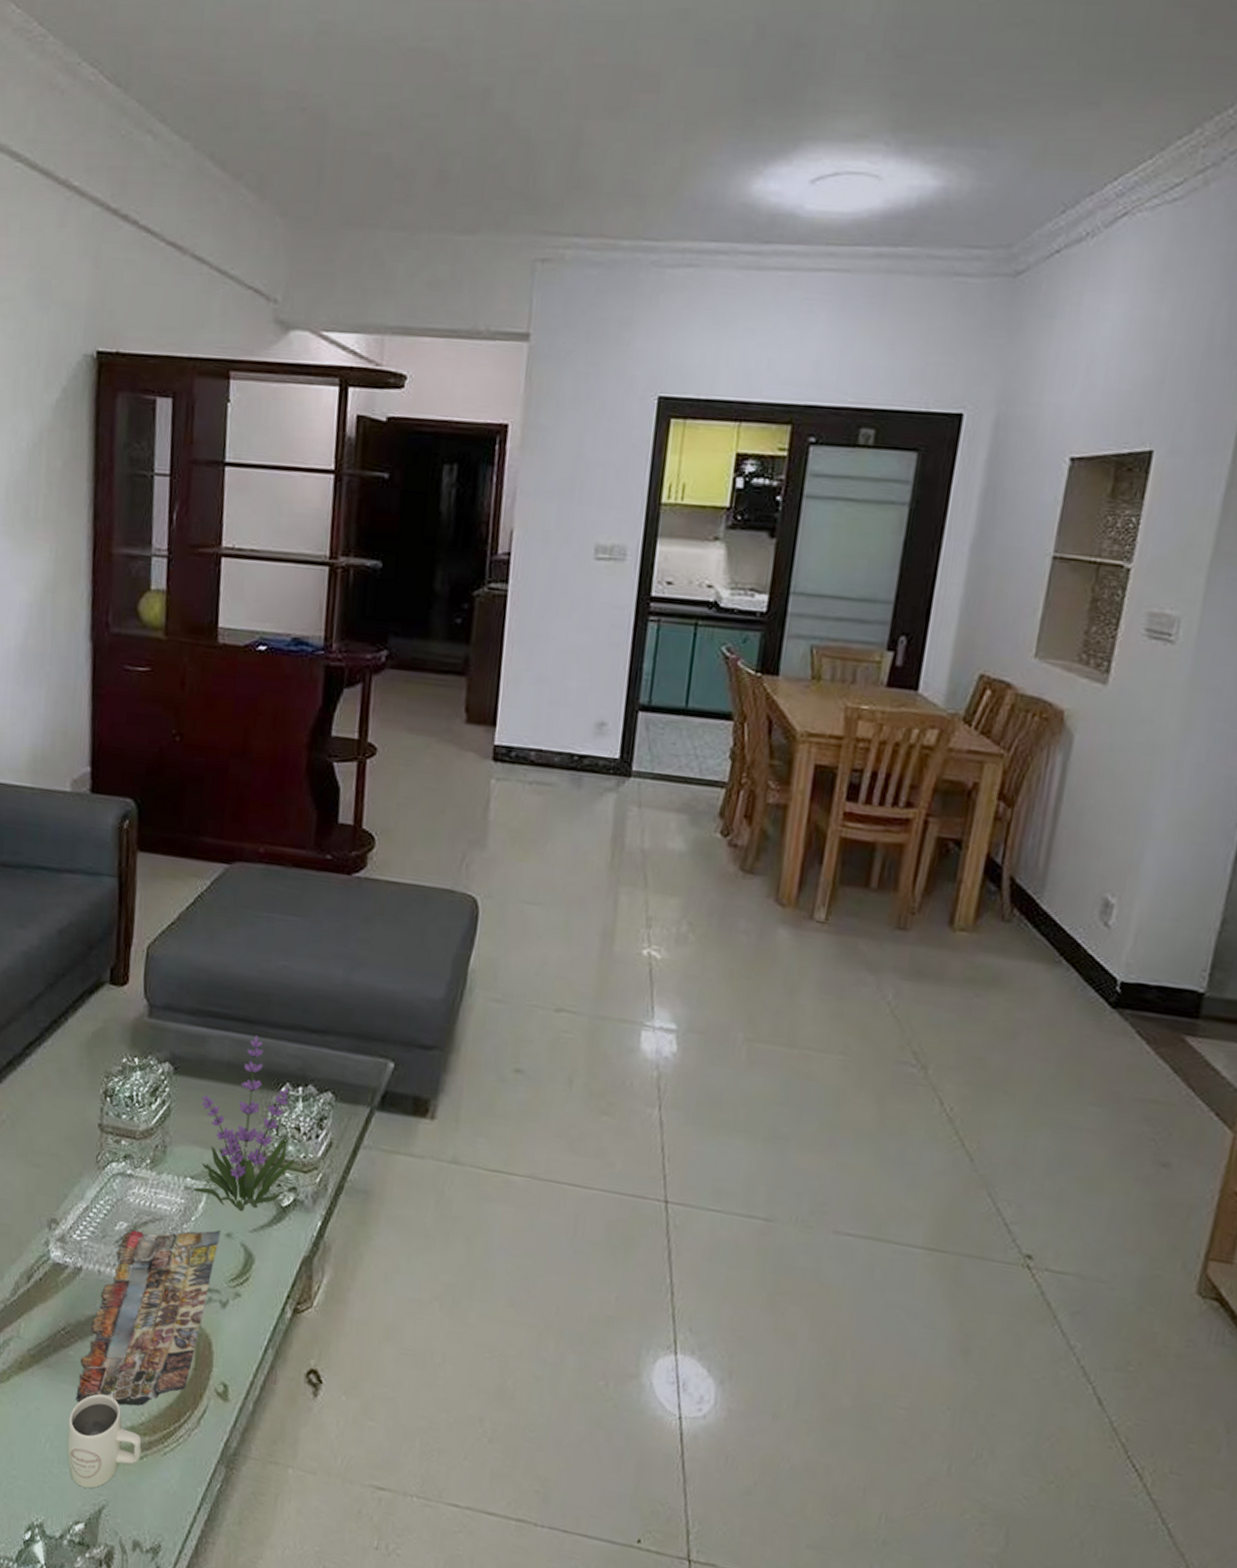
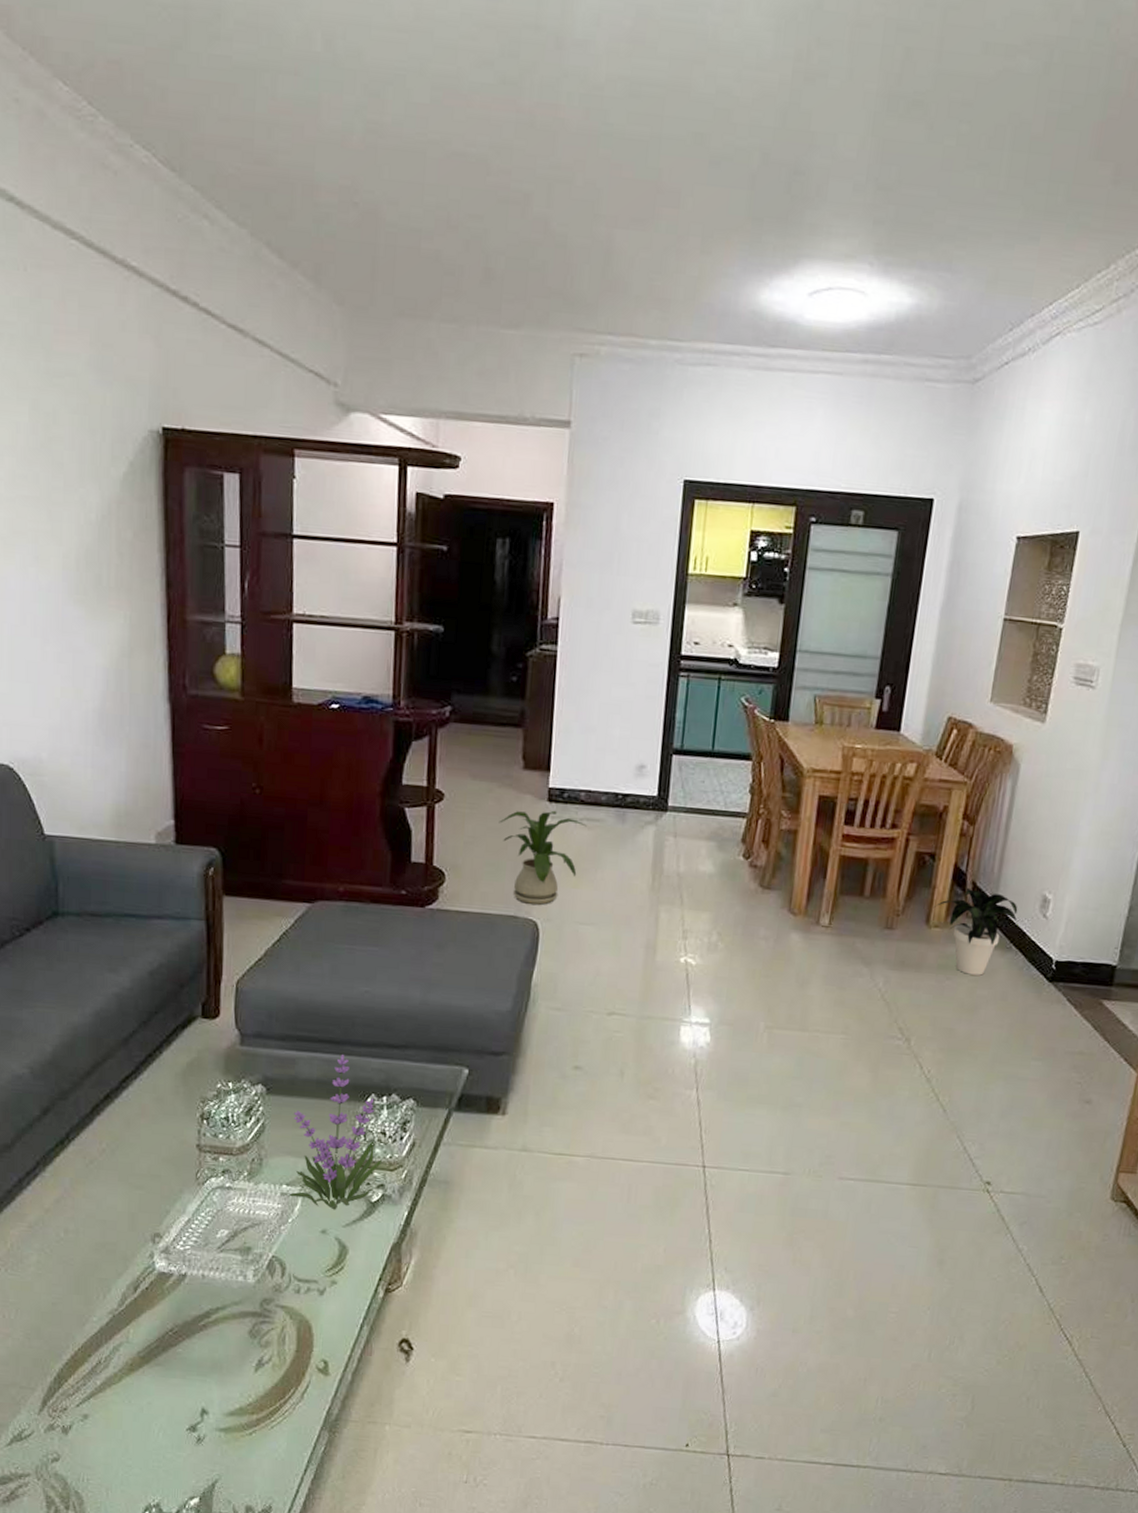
mug: present [66,1393,142,1489] -> none [179,1382,250,1467]
magazine: present [75,1229,221,1406] -> none [186,1227,316,1394]
house plant: none [436,770,536,879] -> present [498,810,587,905]
potted plant: none [958,883,1071,994] -> present [933,887,1019,976]

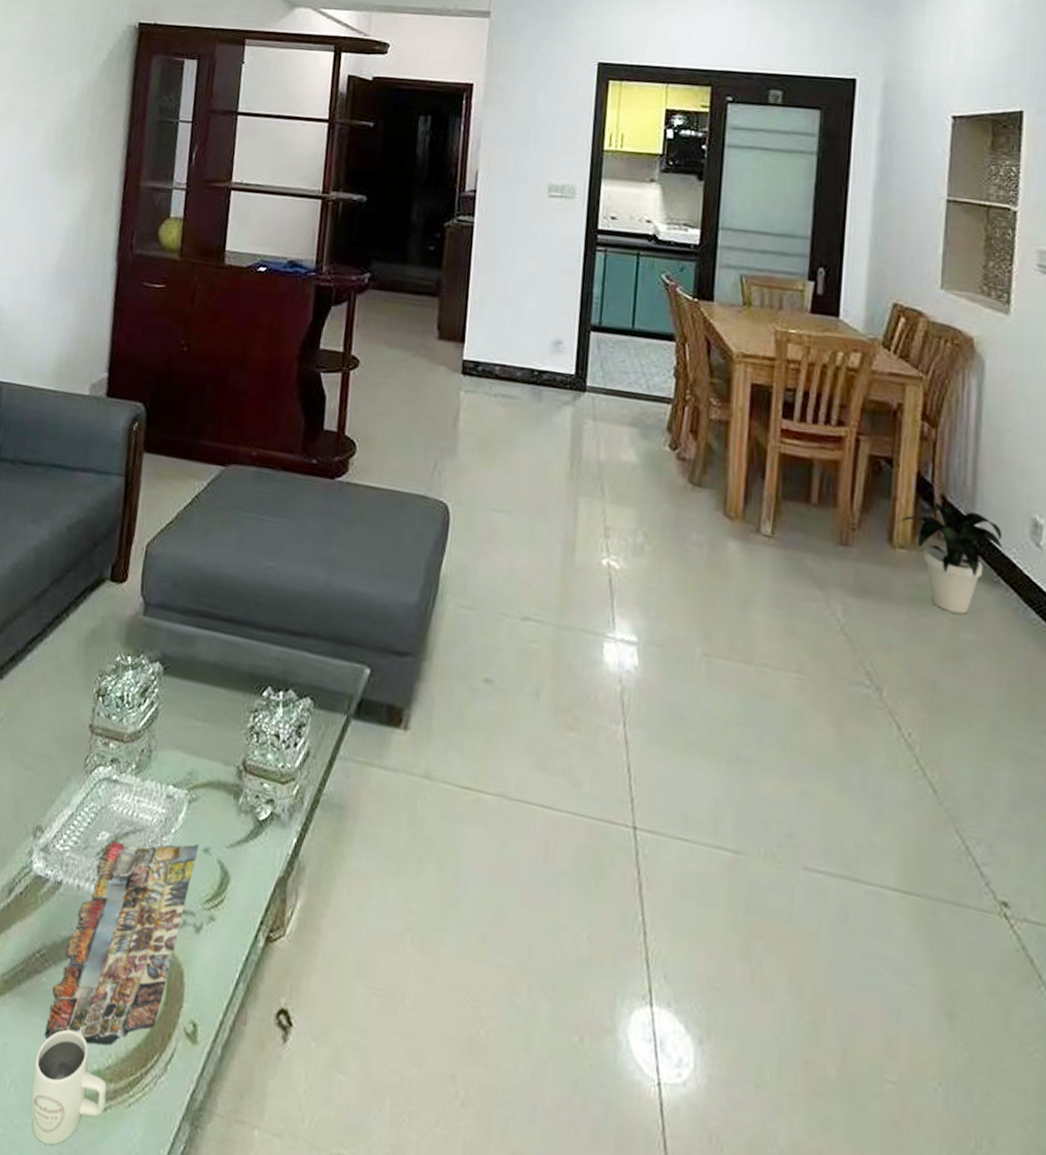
mug: none [179,1382,250,1467] -> present [30,1029,107,1146]
magazine: none [186,1227,316,1394] -> present [44,841,199,1045]
plant: present [289,1055,383,1210] -> none [174,637,275,825]
house plant: present [498,810,587,905] -> none [411,382,501,486]

